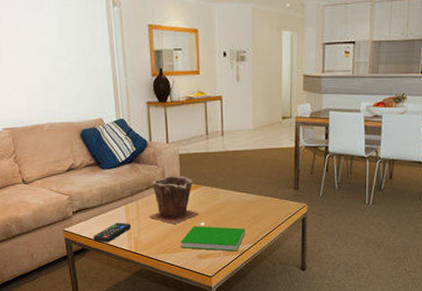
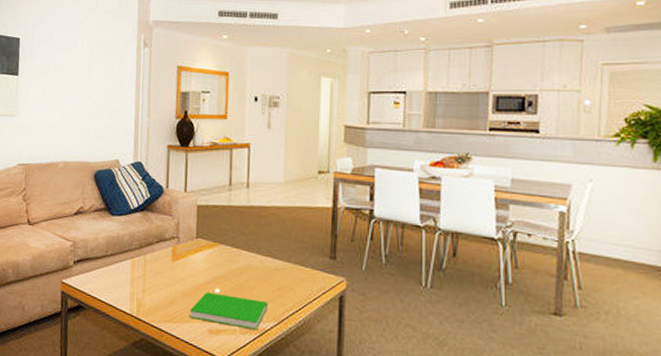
remote control: present [93,222,132,243] -> none [92,278,136,302]
plant pot: present [149,176,200,224] -> none [157,229,215,287]

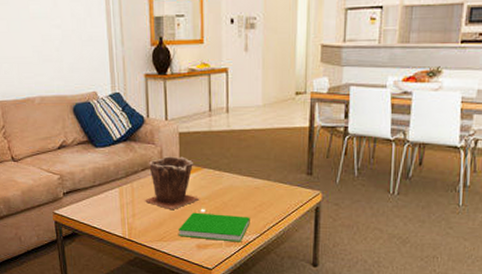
plant pot: none [157,229,215,287] -> present [145,156,200,209]

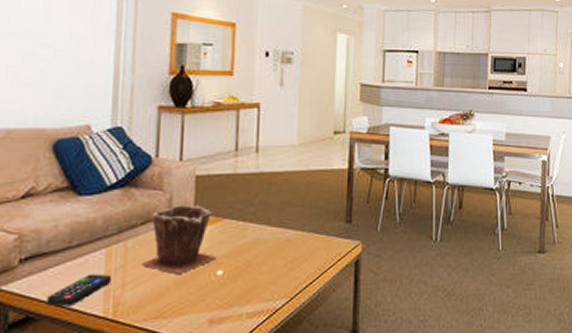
remote control: none [84,206,125,228] -> present [46,273,112,307]
book: present [178,212,250,242] -> none [183,275,279,312]

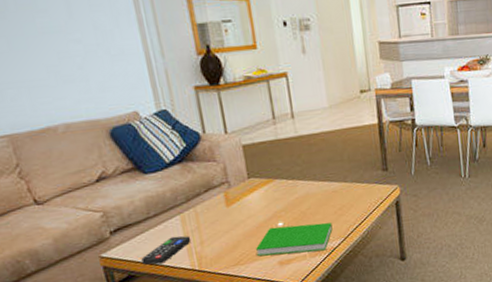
plant pot: present [142,205,217,274] -> none [212,170,276,229]
book: none [183,275,279,312] -> present [255,222,333,257]

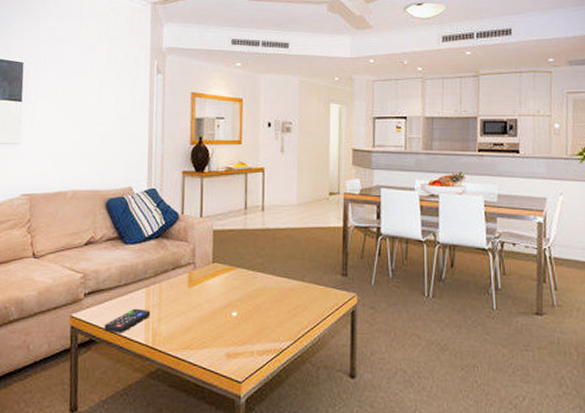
book: present [255,222,333,257] -> none [206,316,284,350]

